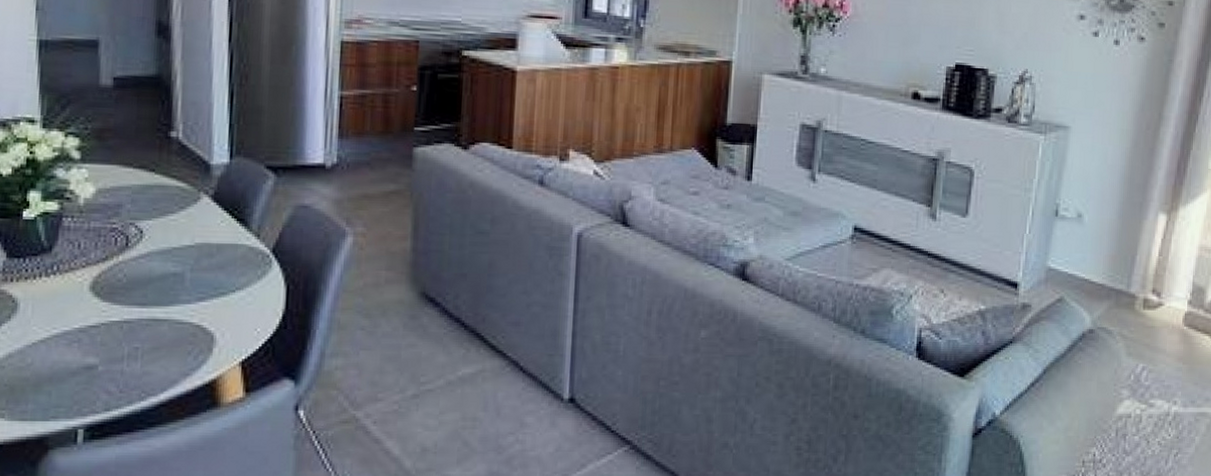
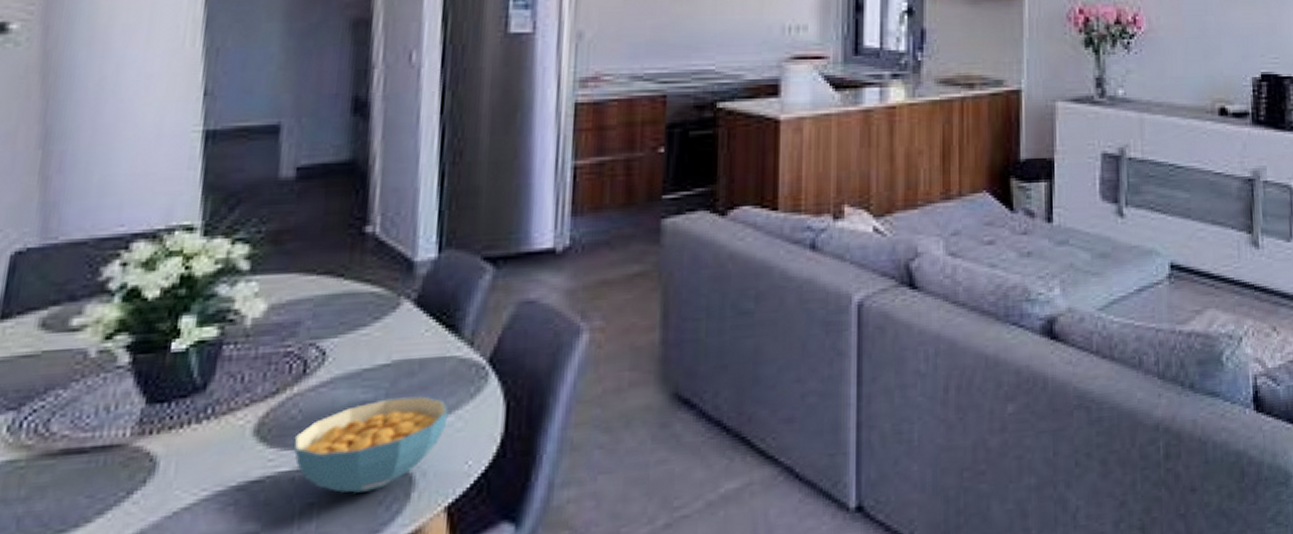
cereal bowl: none [121,273,241,344] -> present [293,396,449,493]

